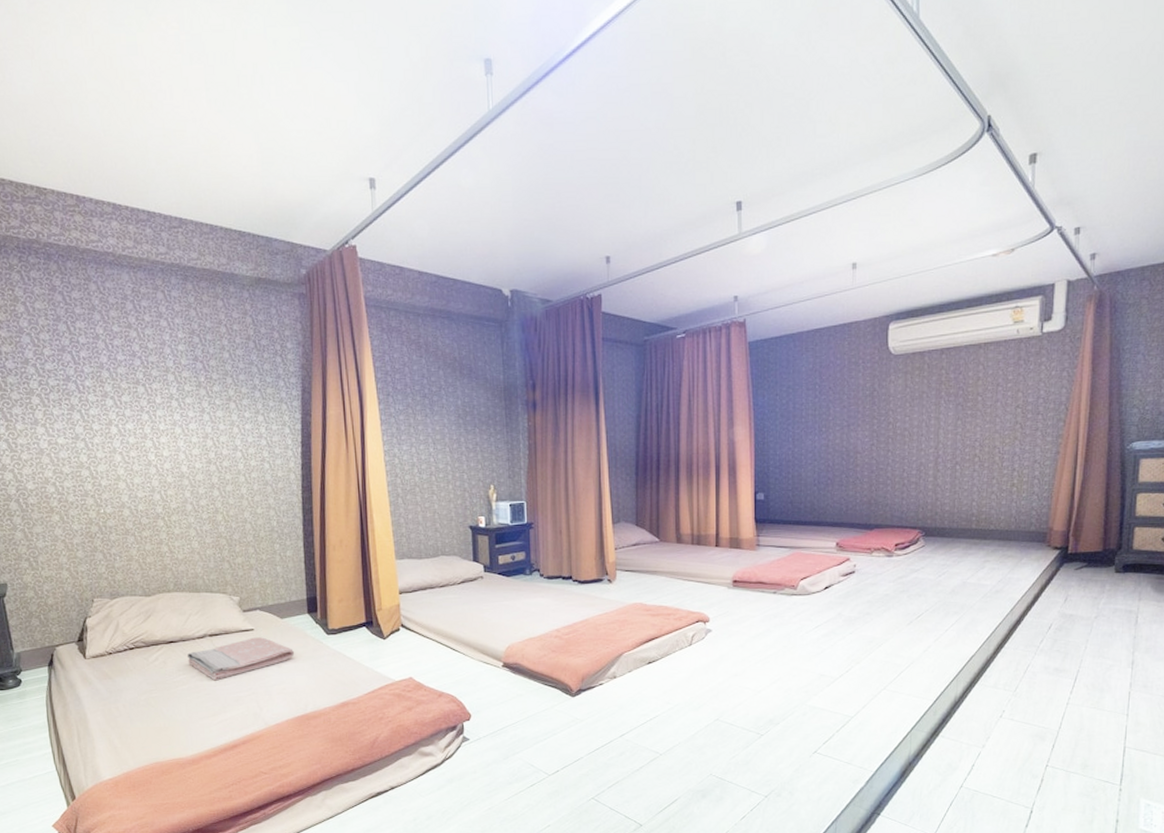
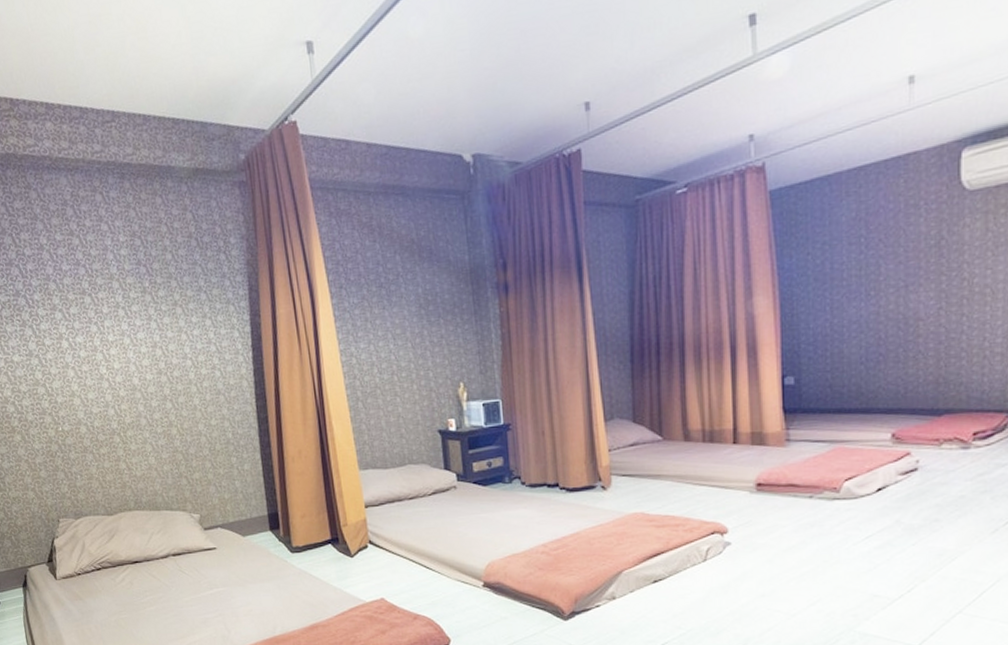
towel: present [188,637,295,681] -> none [153,556,260,602]

